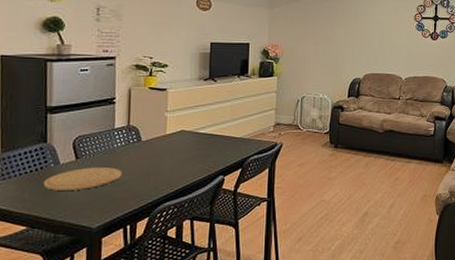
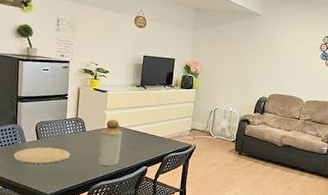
bottle: none [159,122,190,181] -> present [97,119,123,166]

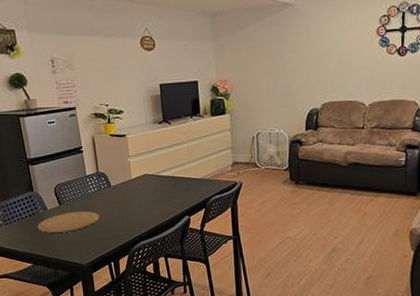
bottle: present [97,119,123,166] -> none [128,166,156,222]

